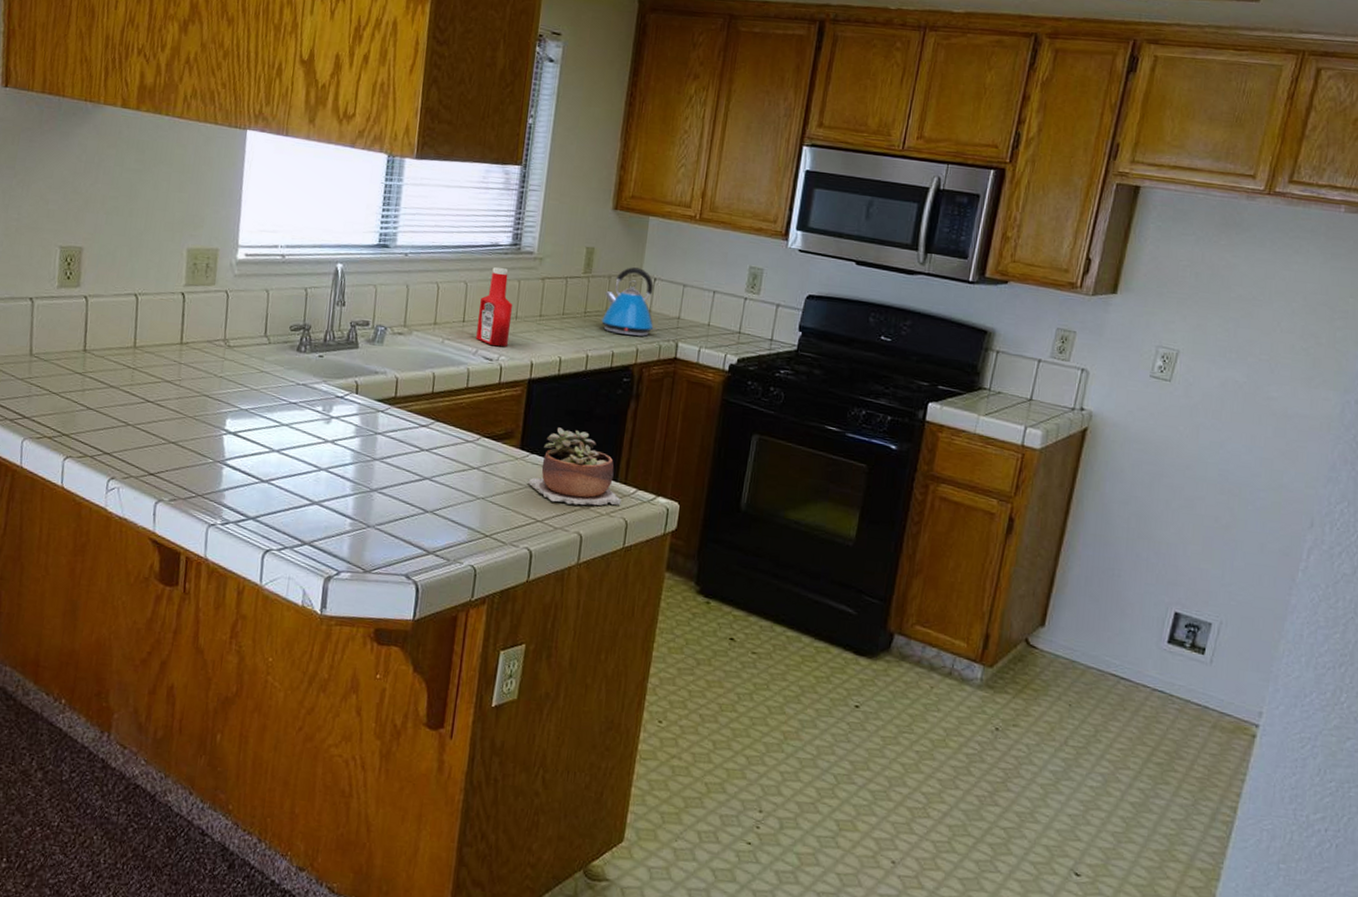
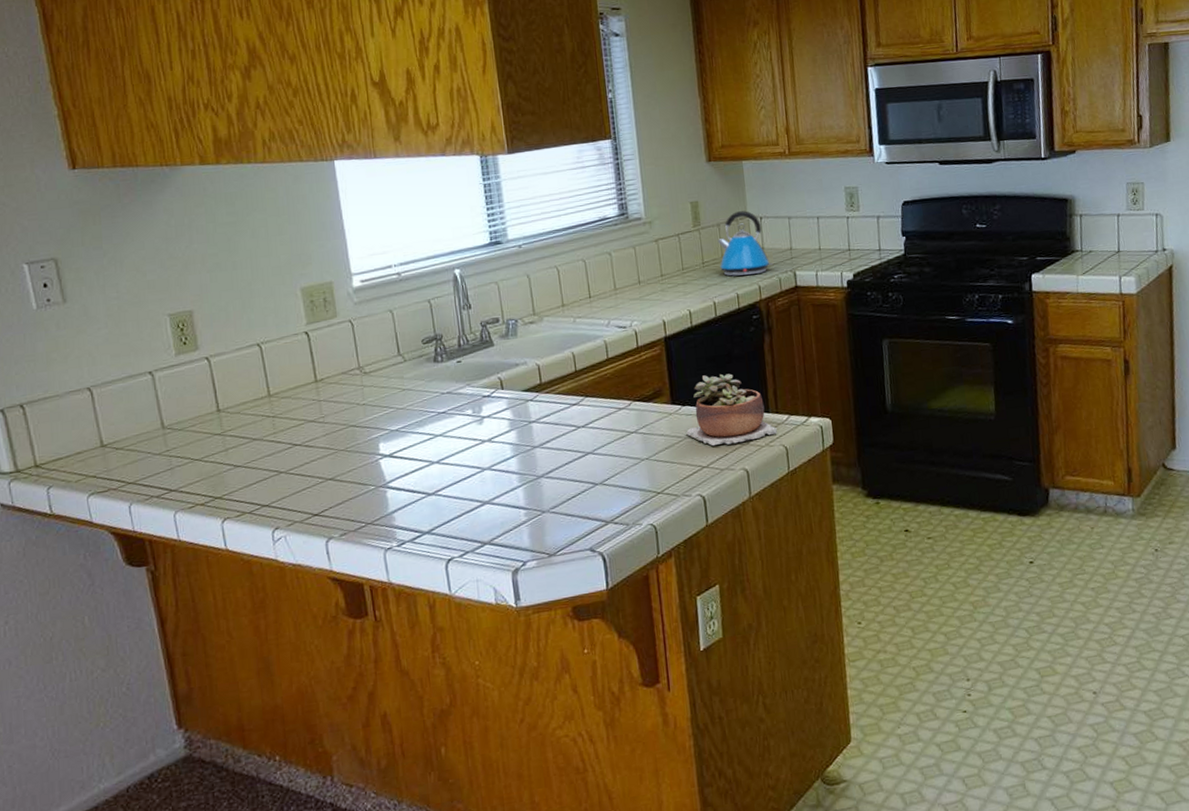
ketchup bottle: present [476,267,513,347] -> none [602,239,637,314]

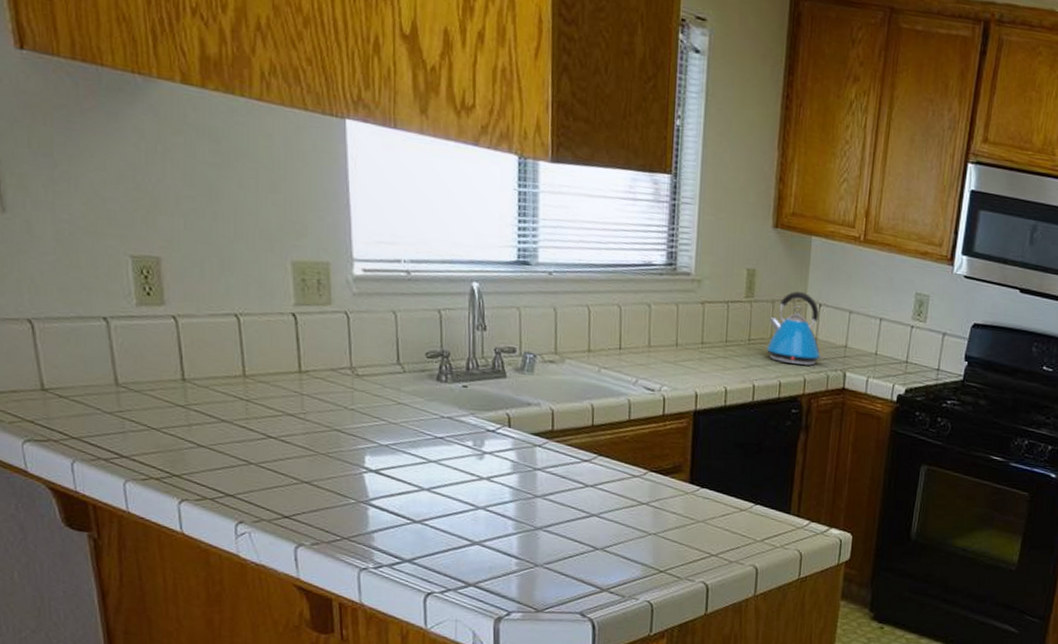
succulent plant: present [686,373,778,447] -> none [700,460,796,539]

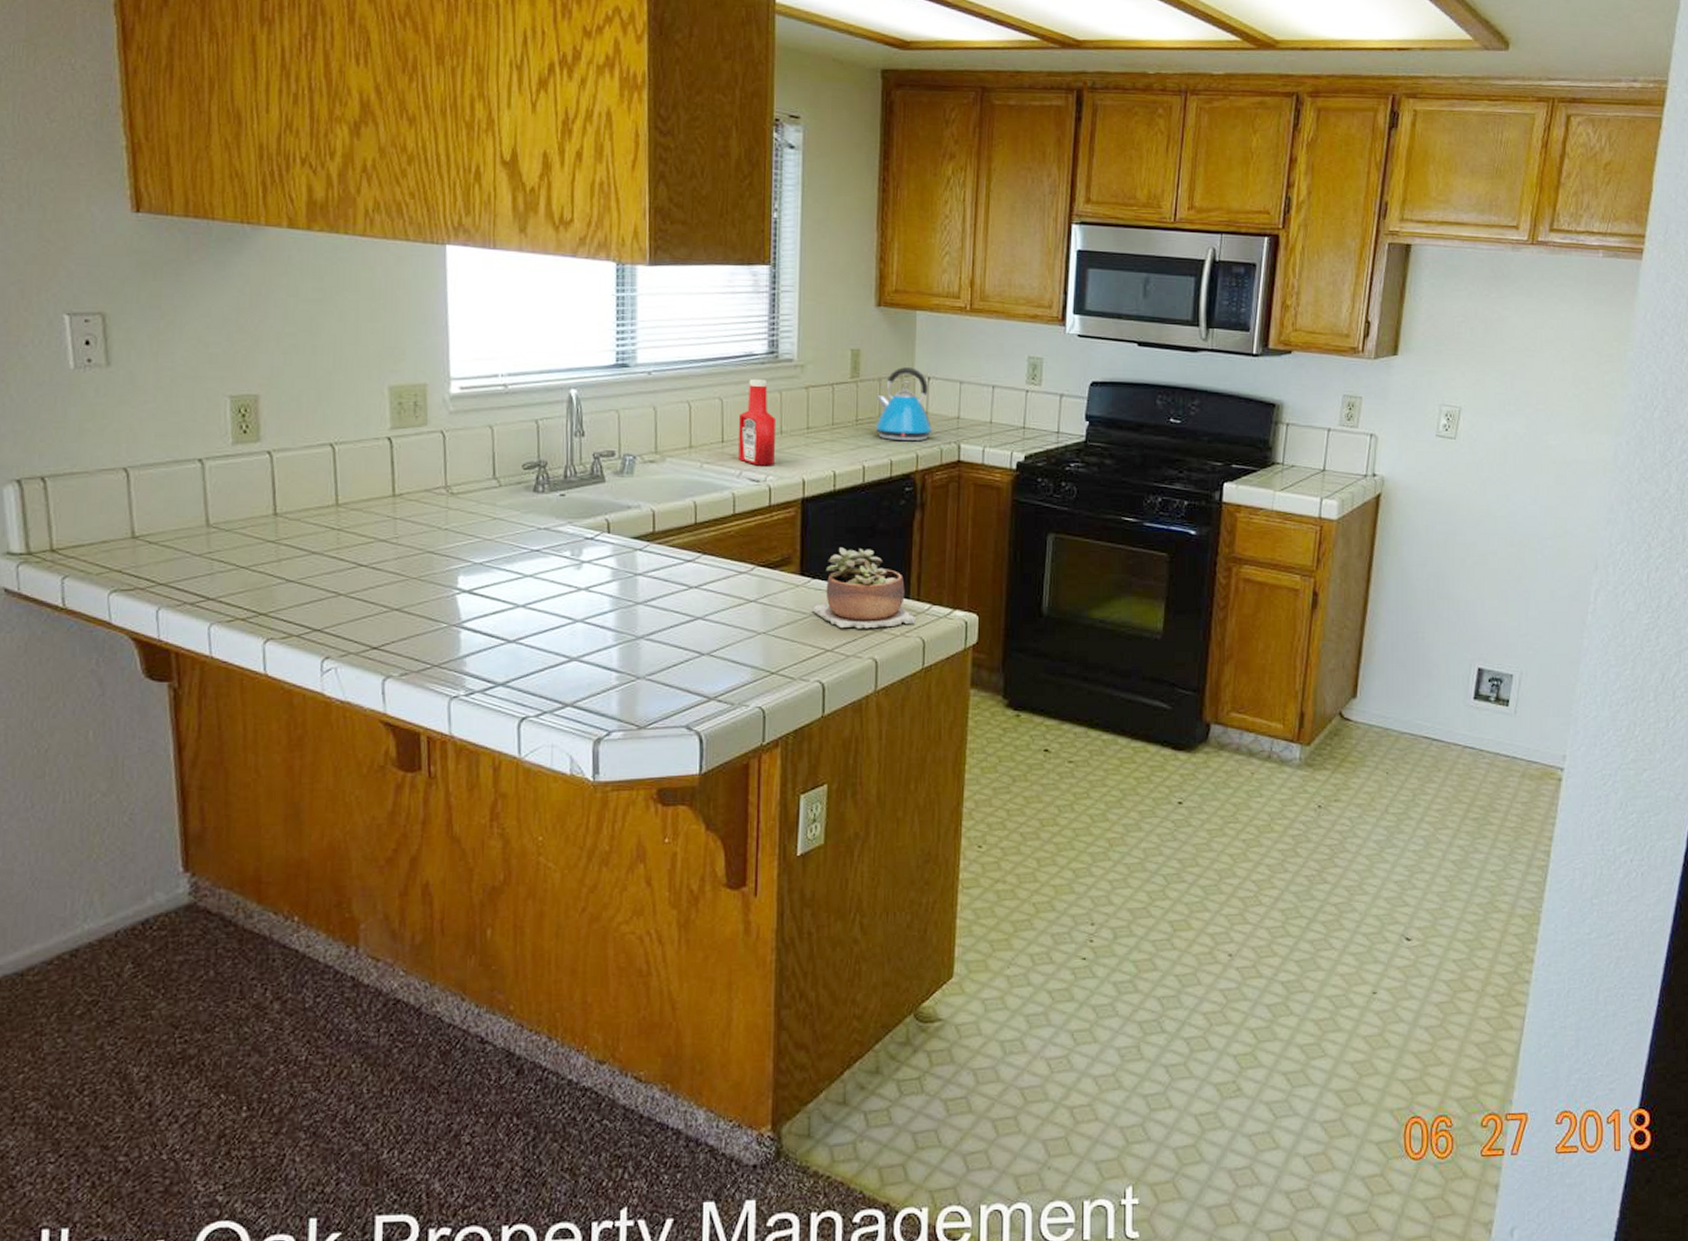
ketchup bottle: none [635,289,673,377] -> present [739,379,777,466]
succulent plant: none [700,460,796,539] -> present [812,547,917,629]

